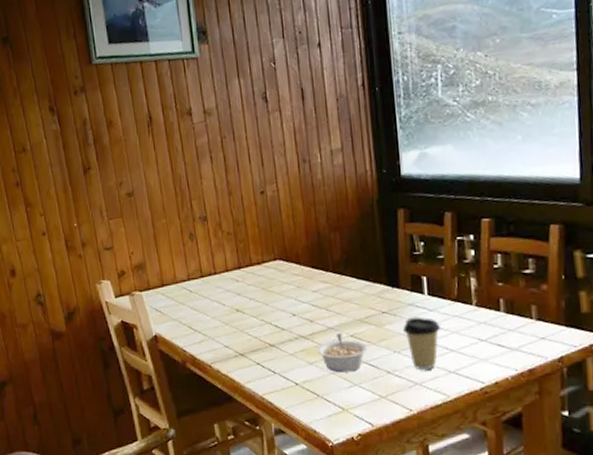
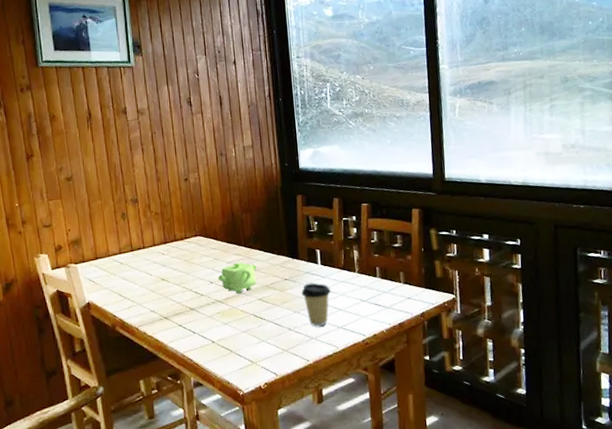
teapot: none [301,291,349,329] -> present [217,262,258,294]
legume: present [317,333,368,373] -> none [230,298,273,331]

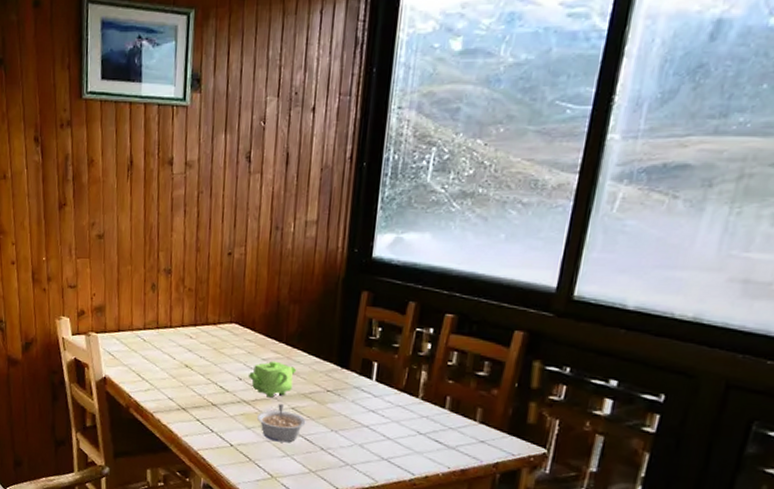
legume: none [230,298,273,331] -> present [256,404,306,443]
coffee cup: present [301,282,331,327] -> none [344,400,382,454]

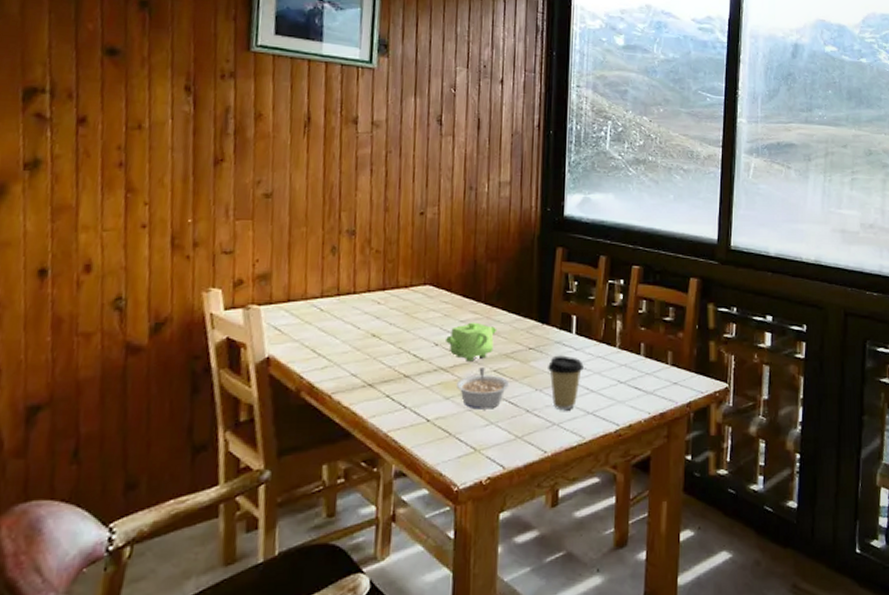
coffee cup: none [344,400,382,454] -> present [548,355,584,411]

